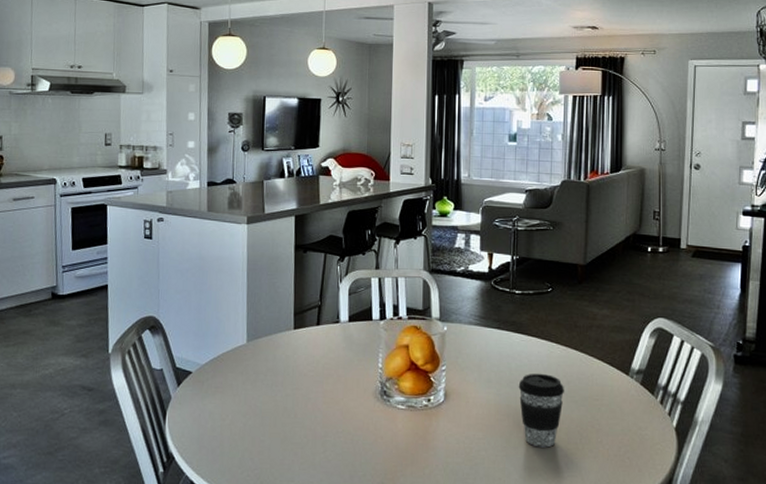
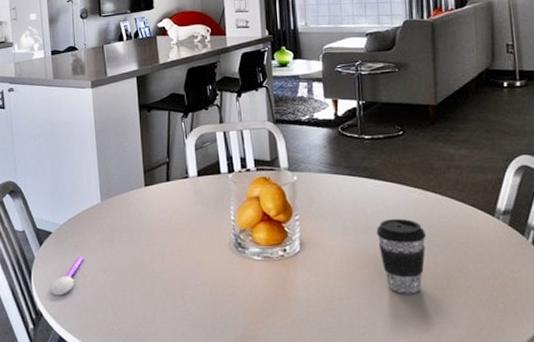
spoon: none [184,398,224,439] -> present [50,256,84,296]

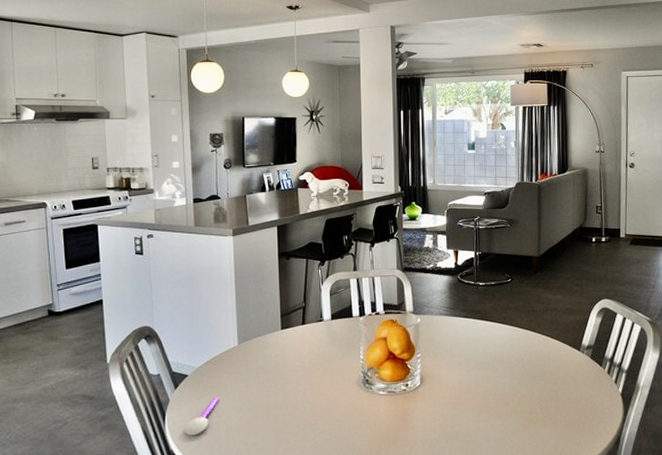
coffee cup: present [376,218,426,294] -> none [485,354,525,419]

